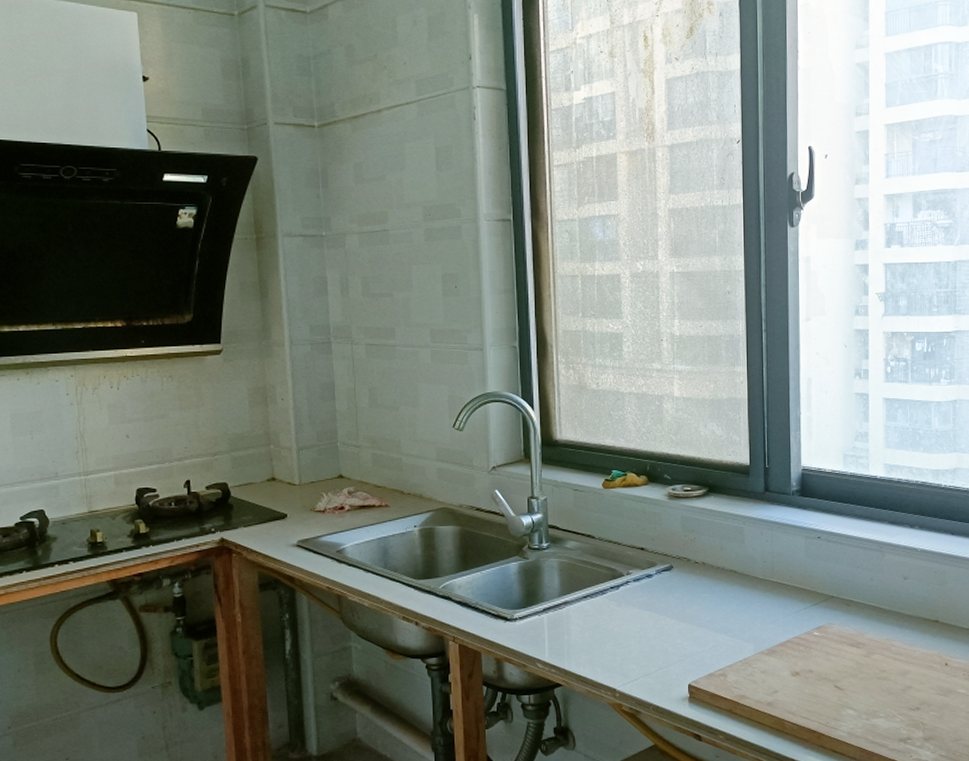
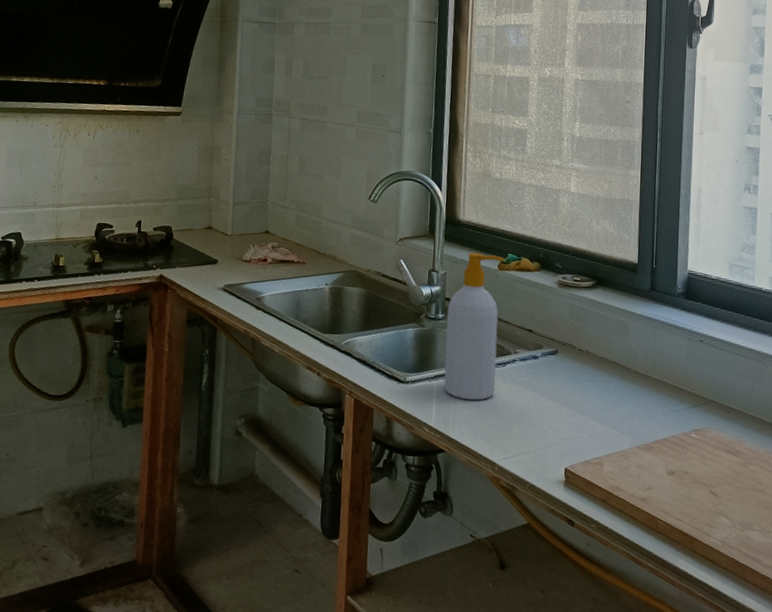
soap bottle: none [551,473,610,629] -> present [444,252,505,401]

